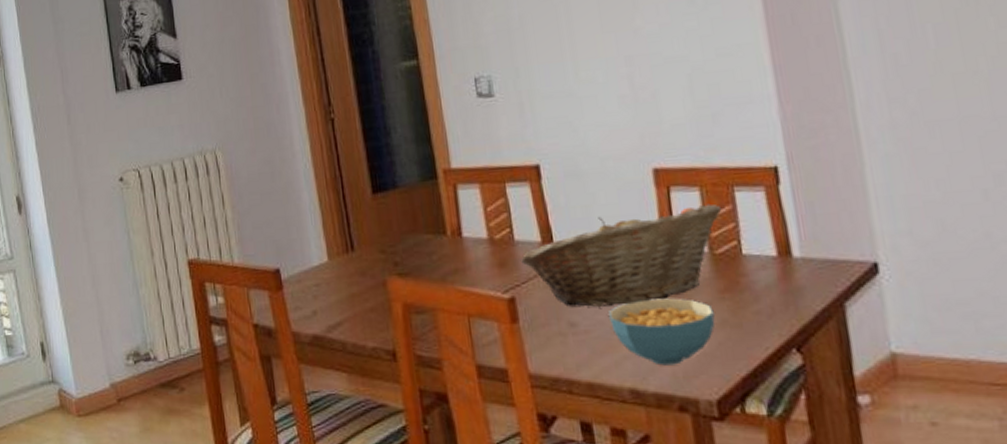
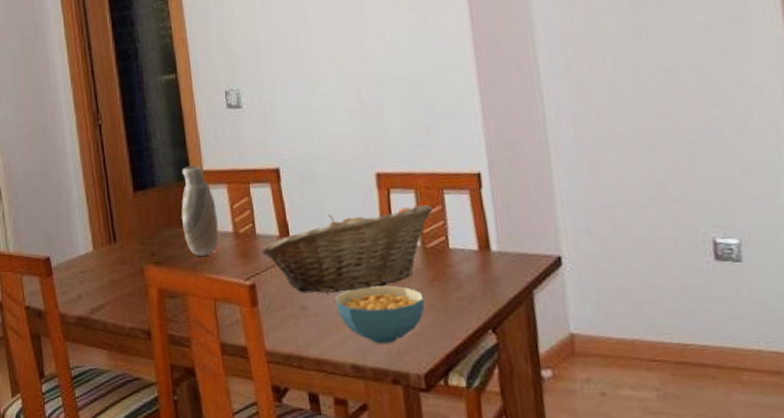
vase: none [427,163,472,266] -> present [181,166,219,256]

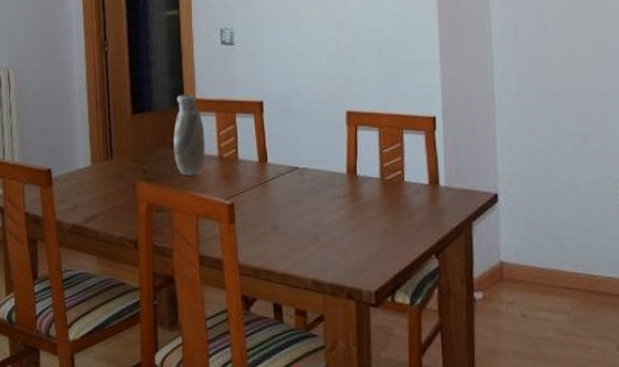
fruit basket: present [261,204,433,293] -> none [242,141,393,215]
cereal bowl: present [335,285,425,344] -> none [303,211,380,263]

